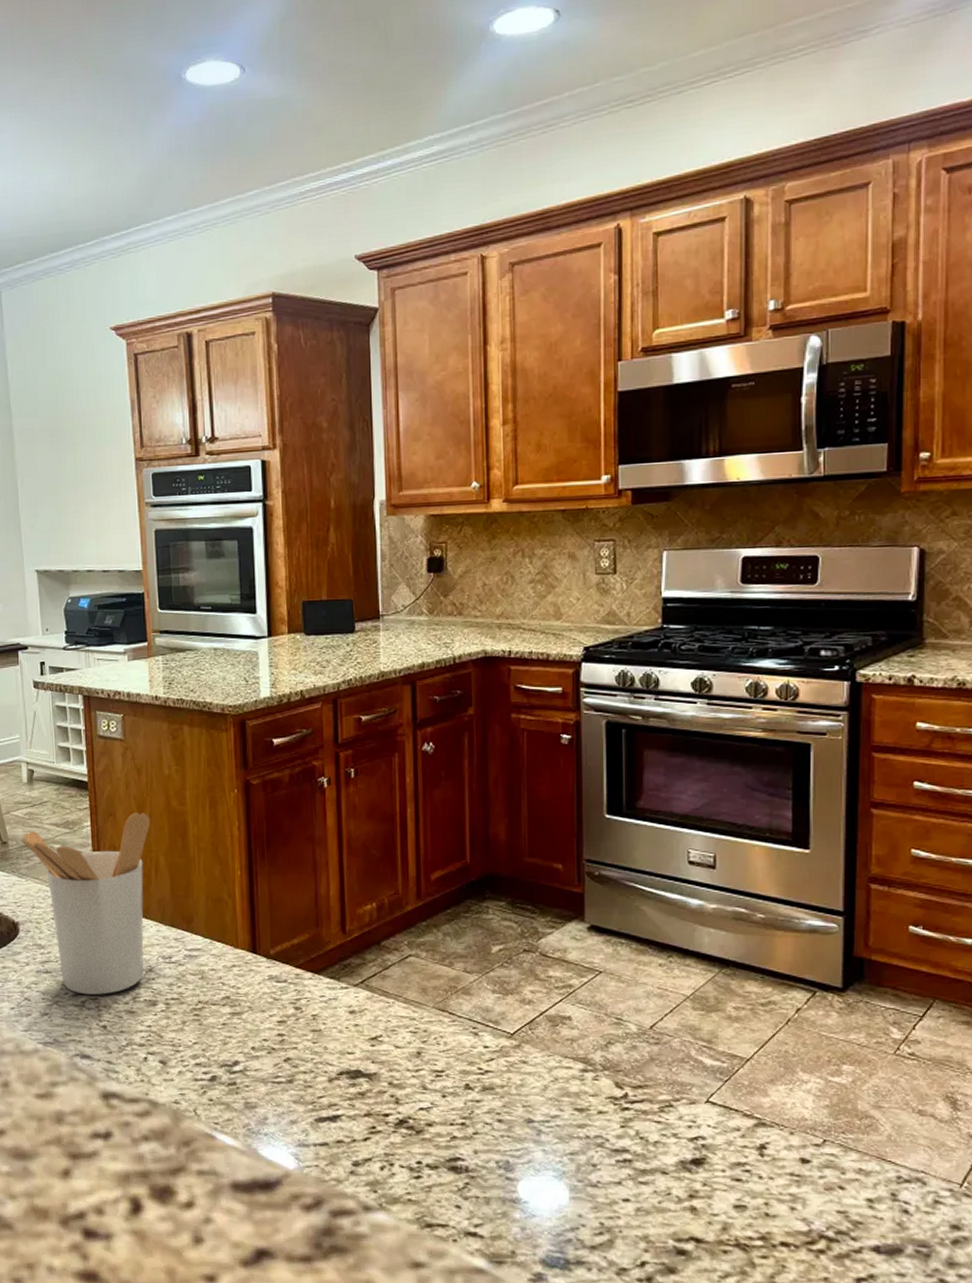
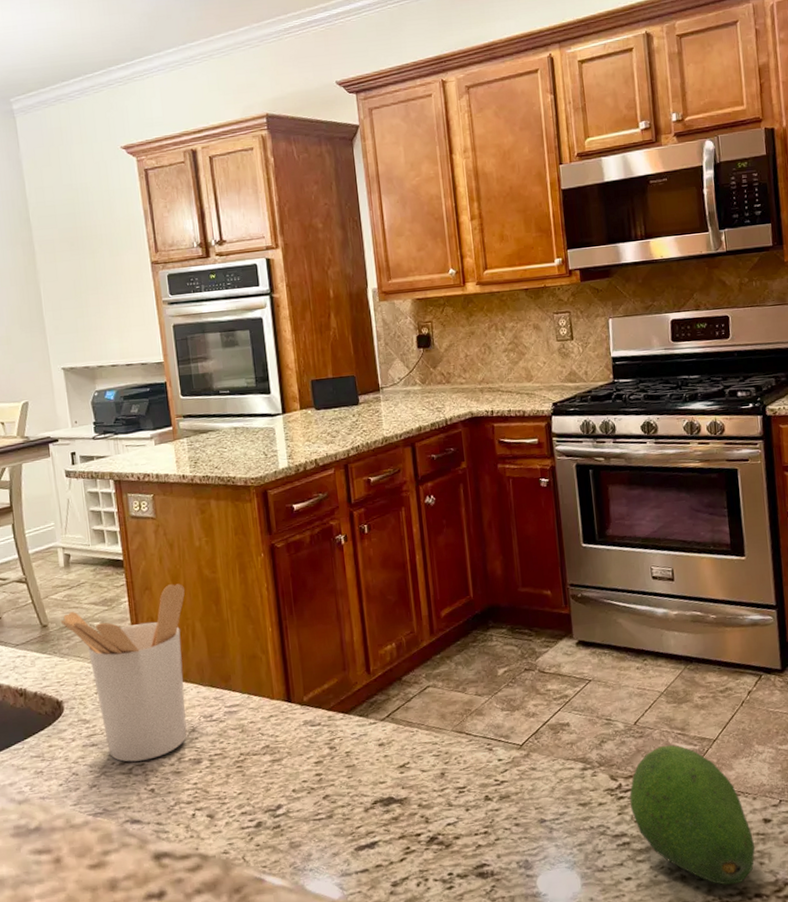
fruit: none [637,1058,787,1227] -> present [629,745,755,885]

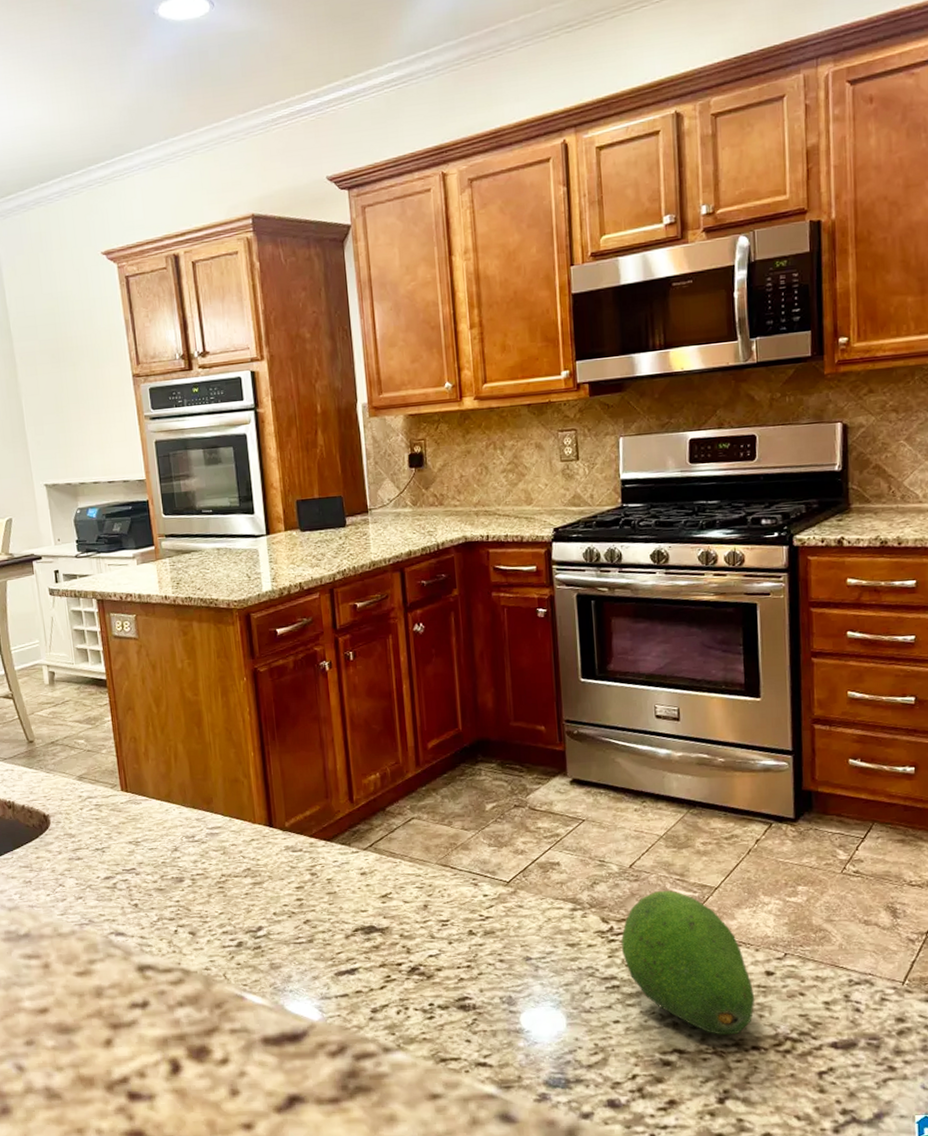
utensil holder: present [60,583,187,762] -> none [46,705,170,877]

